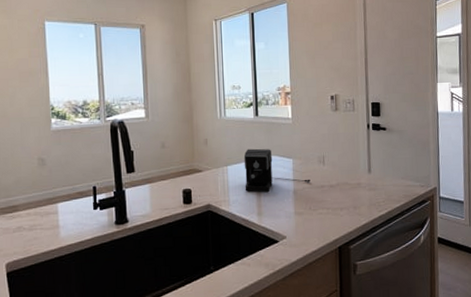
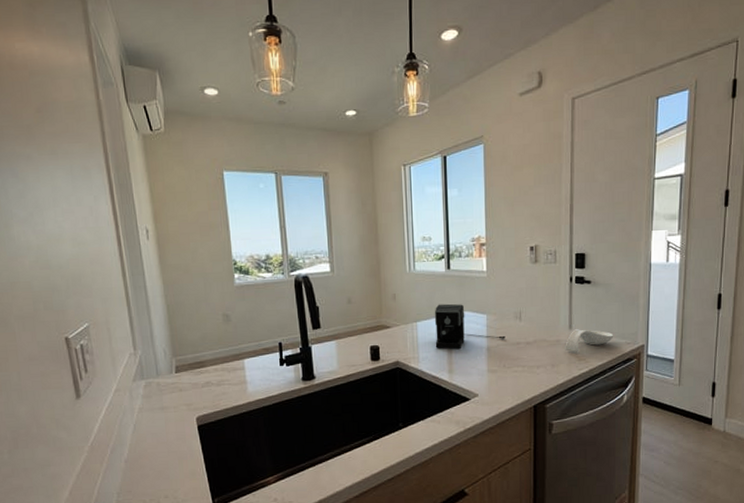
spoon rest: none [365,173,409,195] -> present [565,329,614,353]

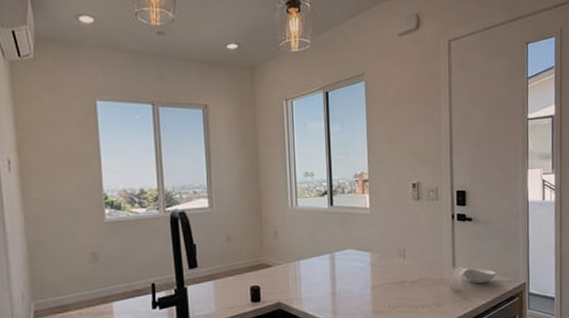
coffee maker: present [434,303,505,349] -> none [317,241,390,289]

